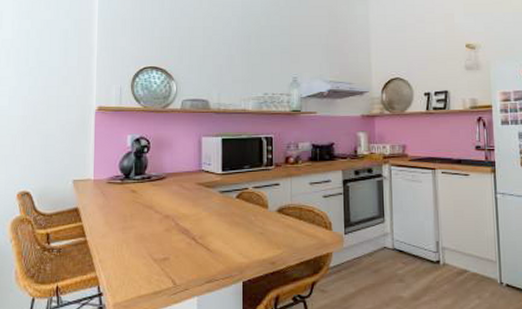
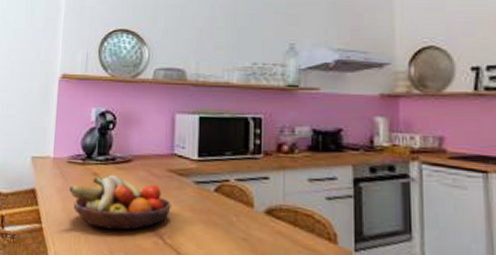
fruit bowl: none [110,190,201,236] -> present [69,174,171,231]

